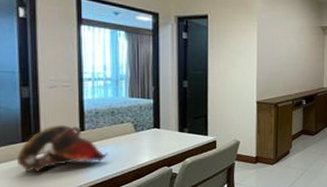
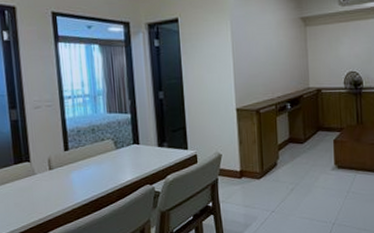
decorative bowl: present [16,124,108,174] -> none [11,145,92,196]

